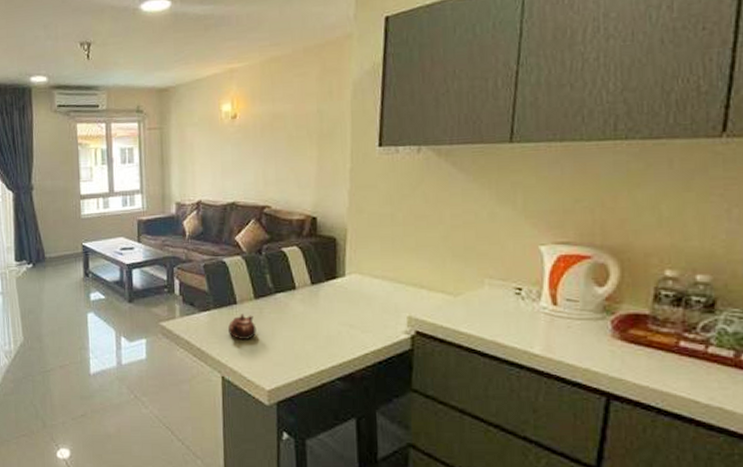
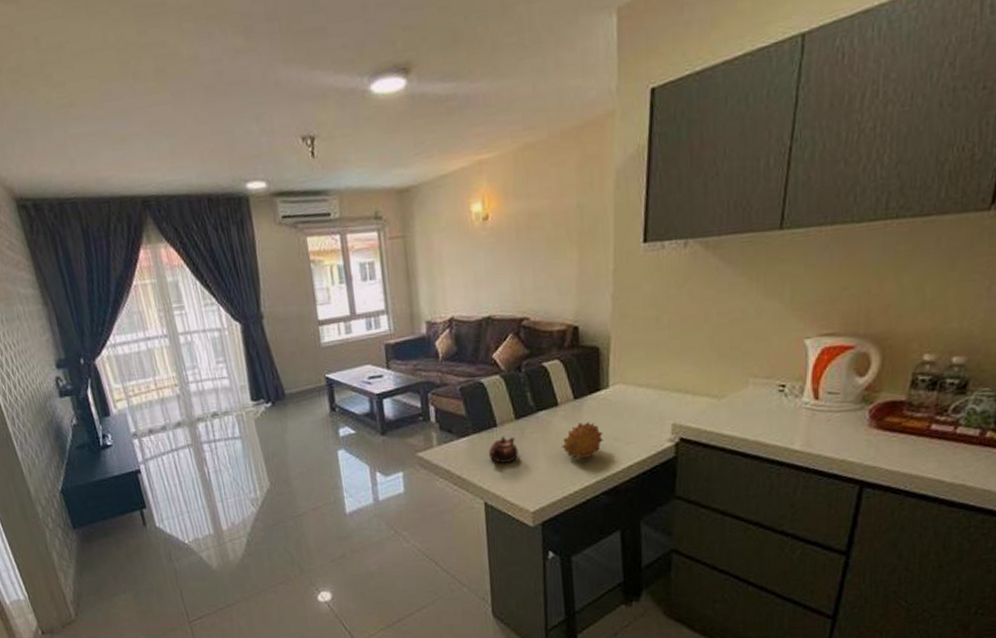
fruit: none [299,307,339,343] -> present [562,422,603,459]

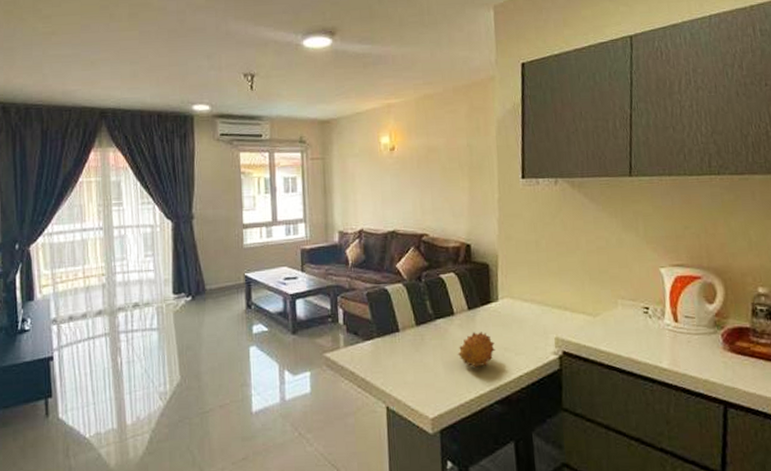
teapot: present [489,436,519,463] -> none [392,341,419,368]

